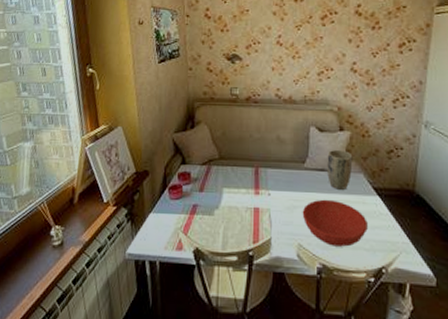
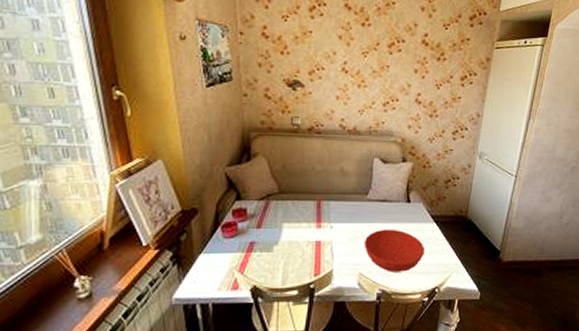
plant pot: present [327,149,353,190] -> none [389,180,414,219]

